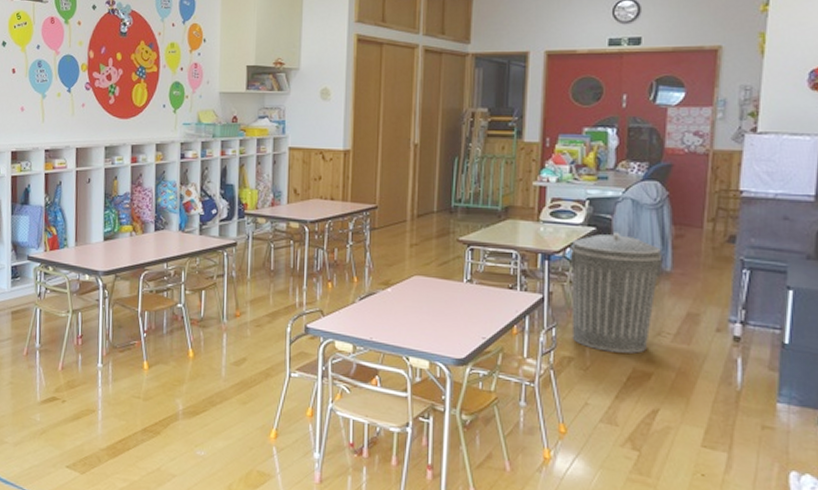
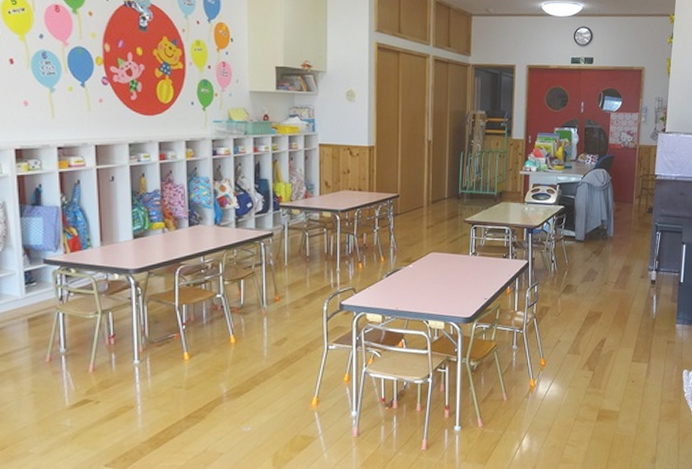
trash can: present [569,232,663,354] -> none [546,209,608,300]

